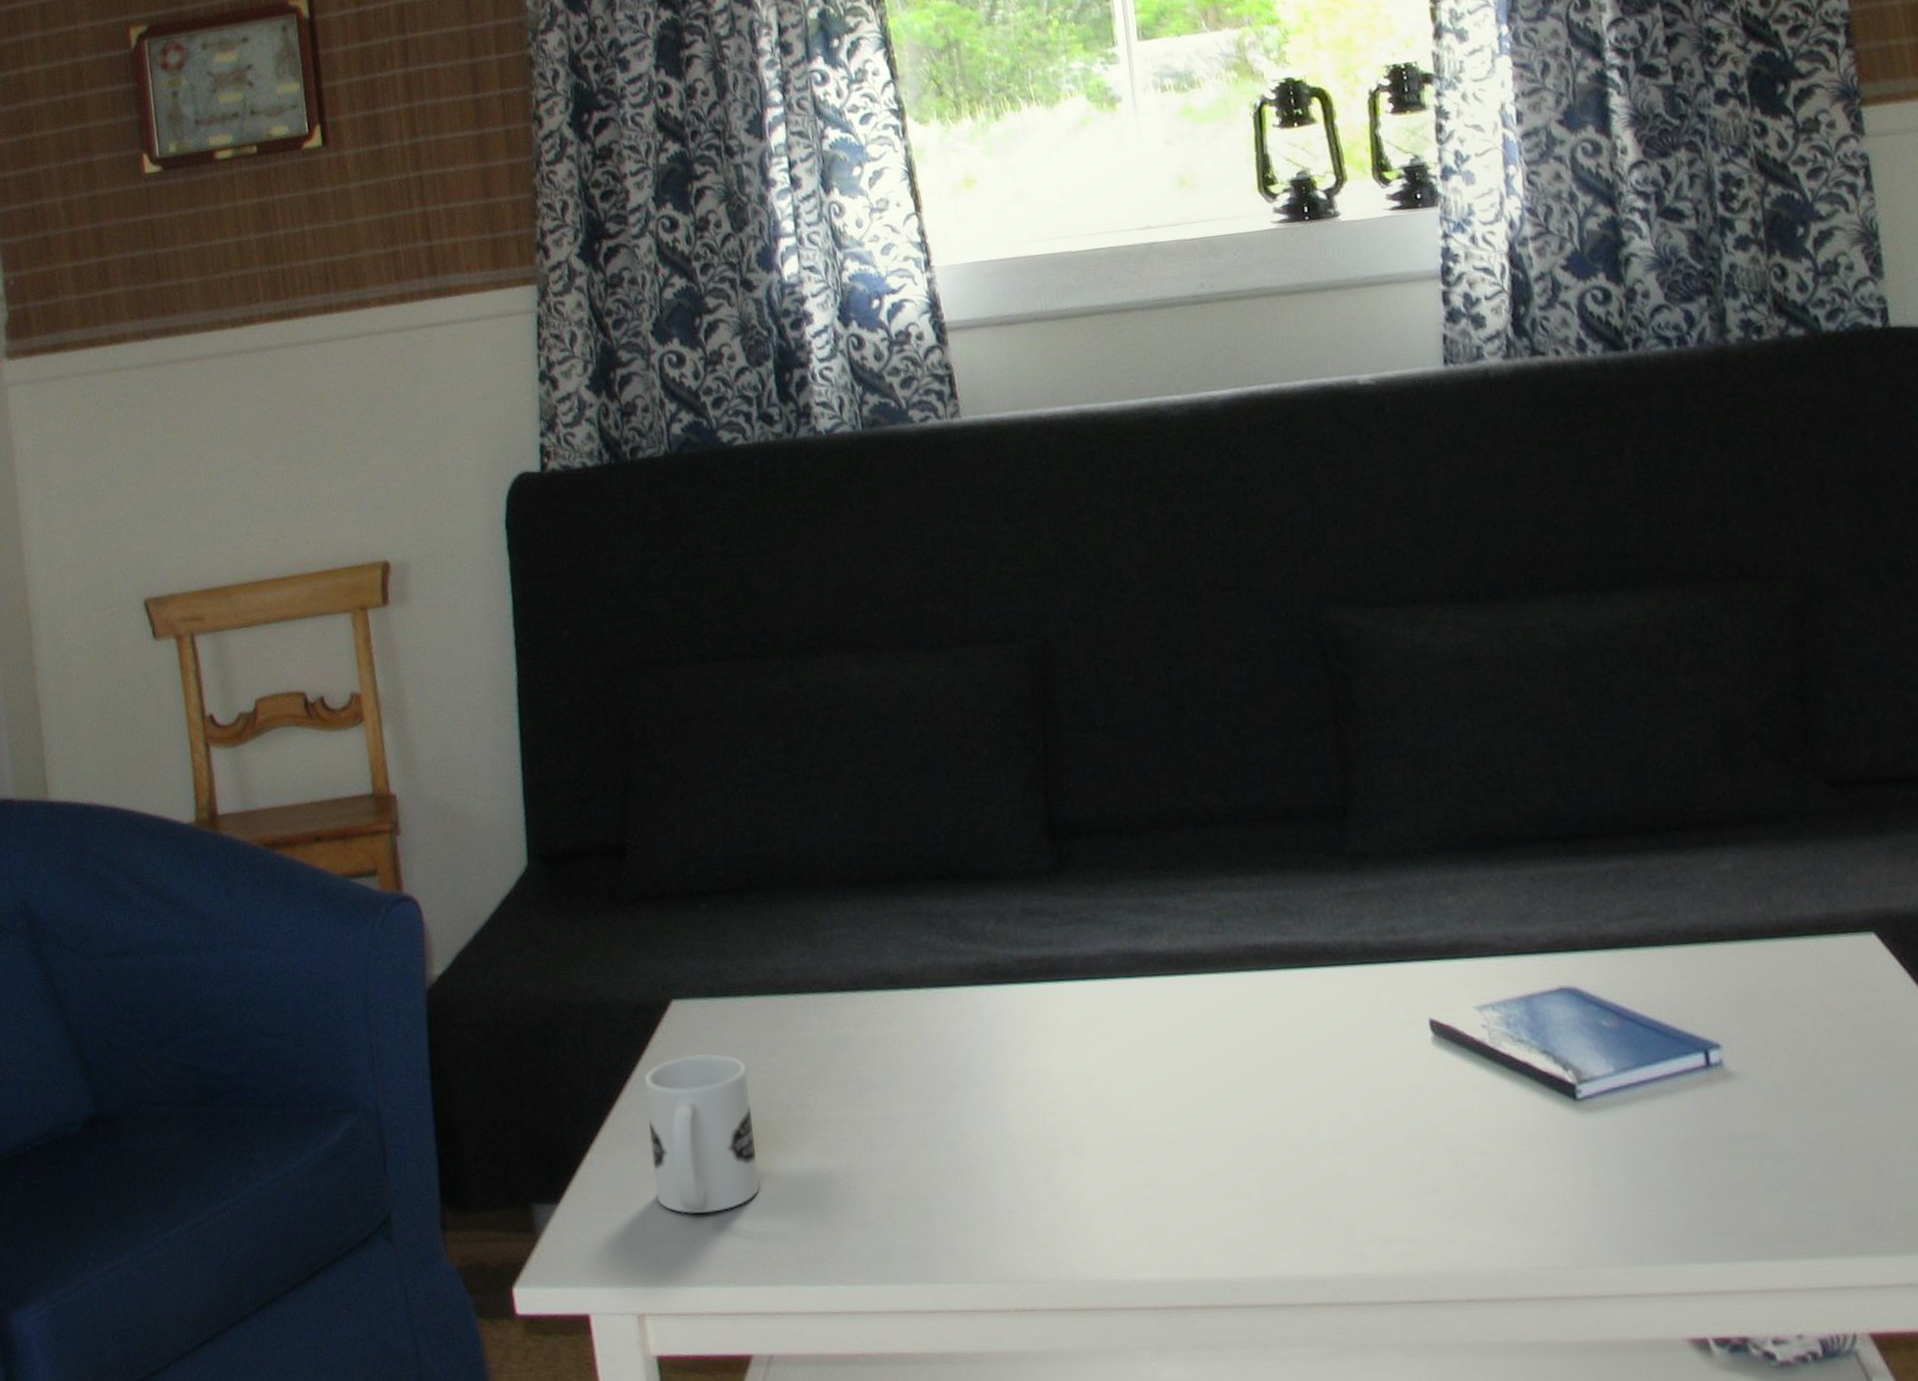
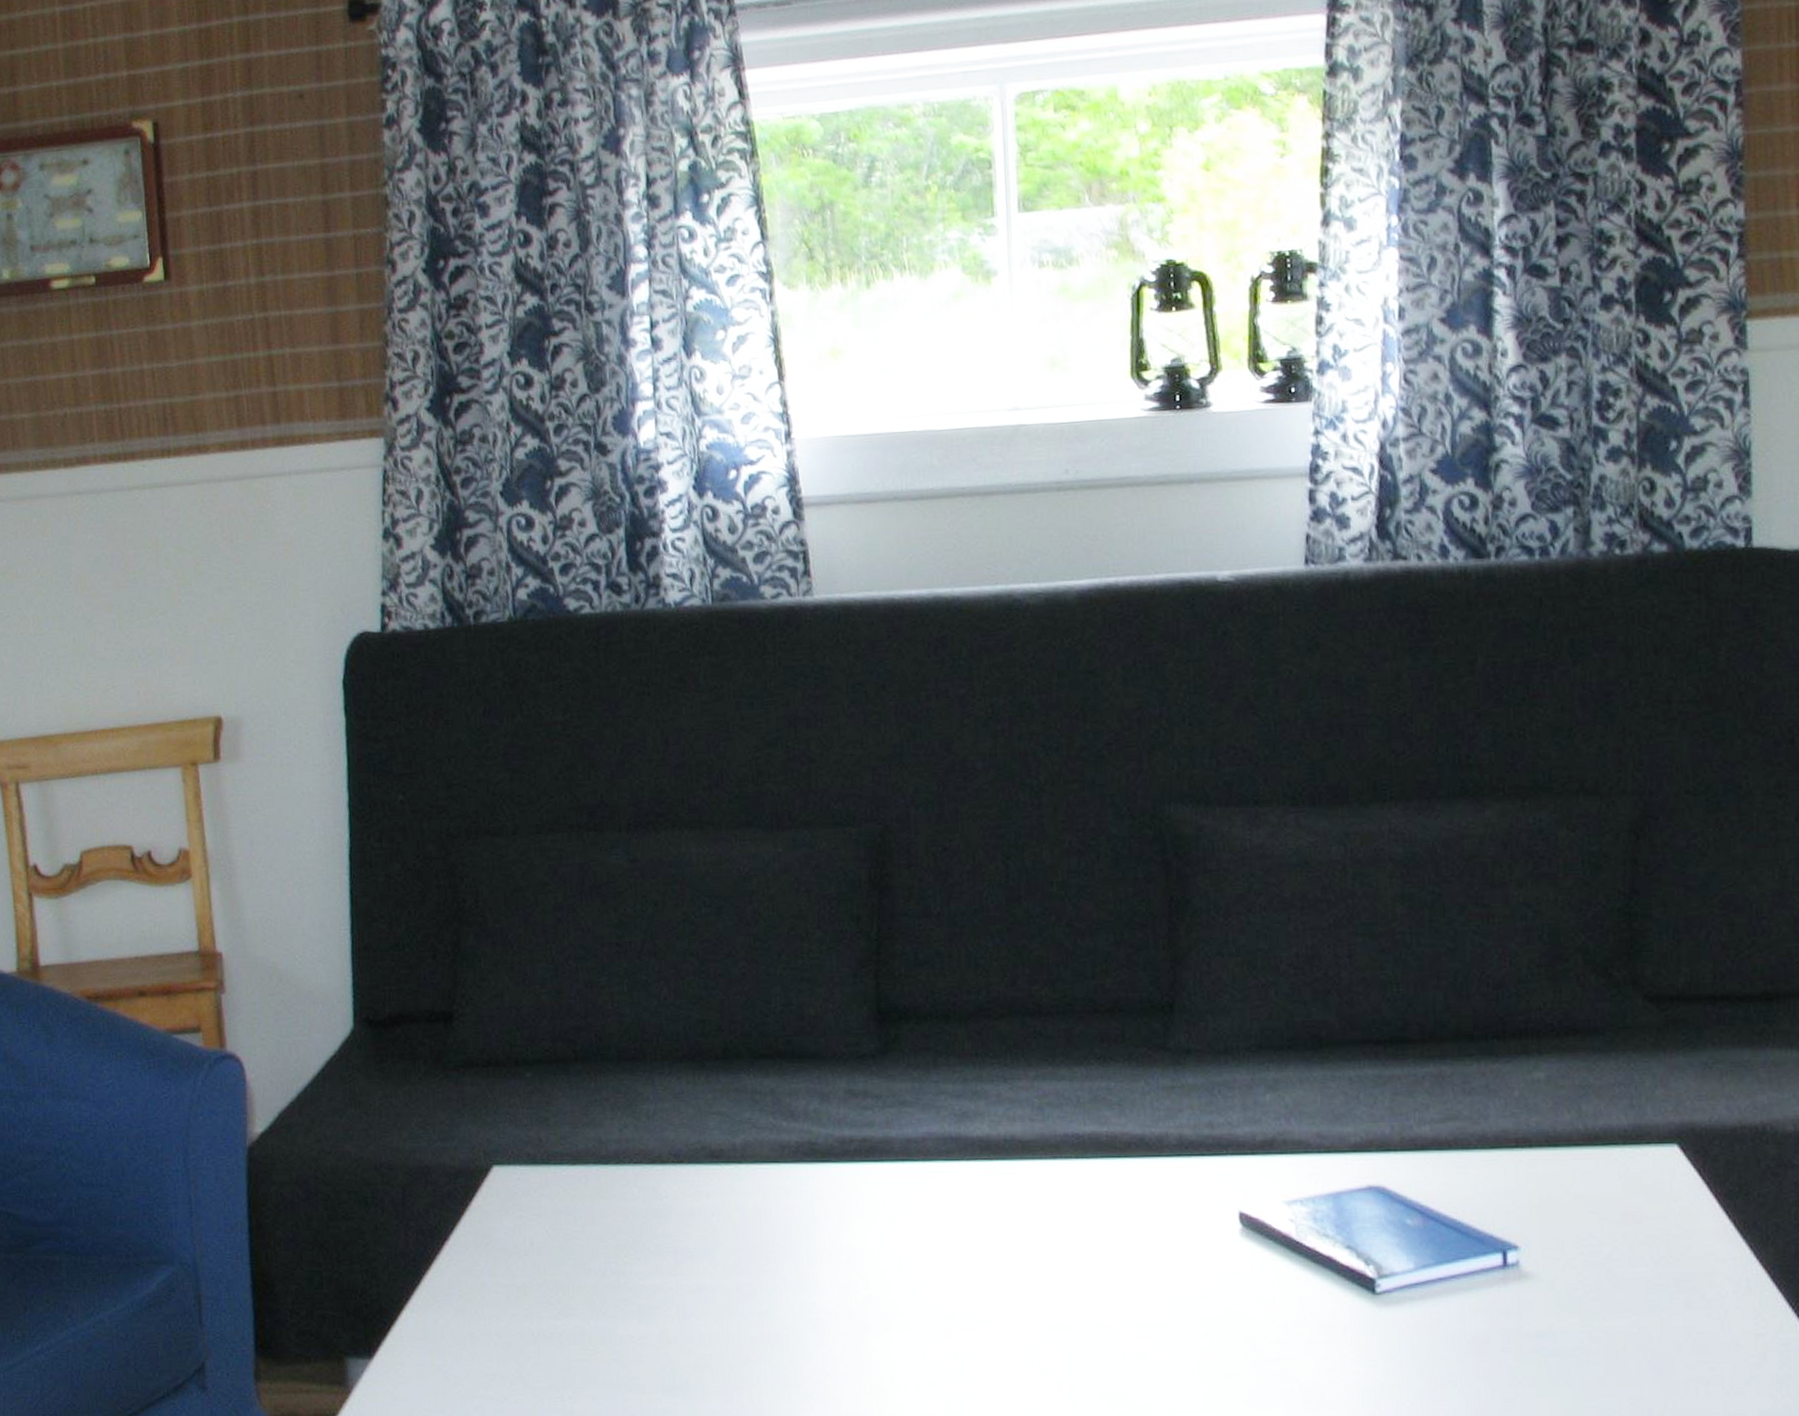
mug: present [643,1054,760,1214] -> none [461,1220,572,1372]

